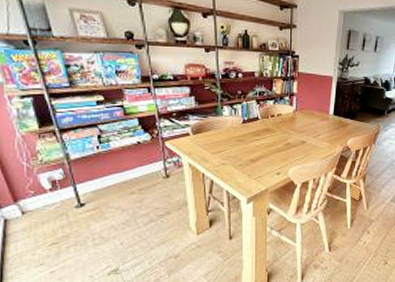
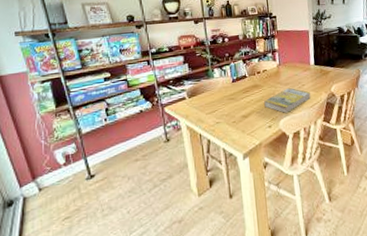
book: none [275,135,326,163] -> present [264,87,311,114]

